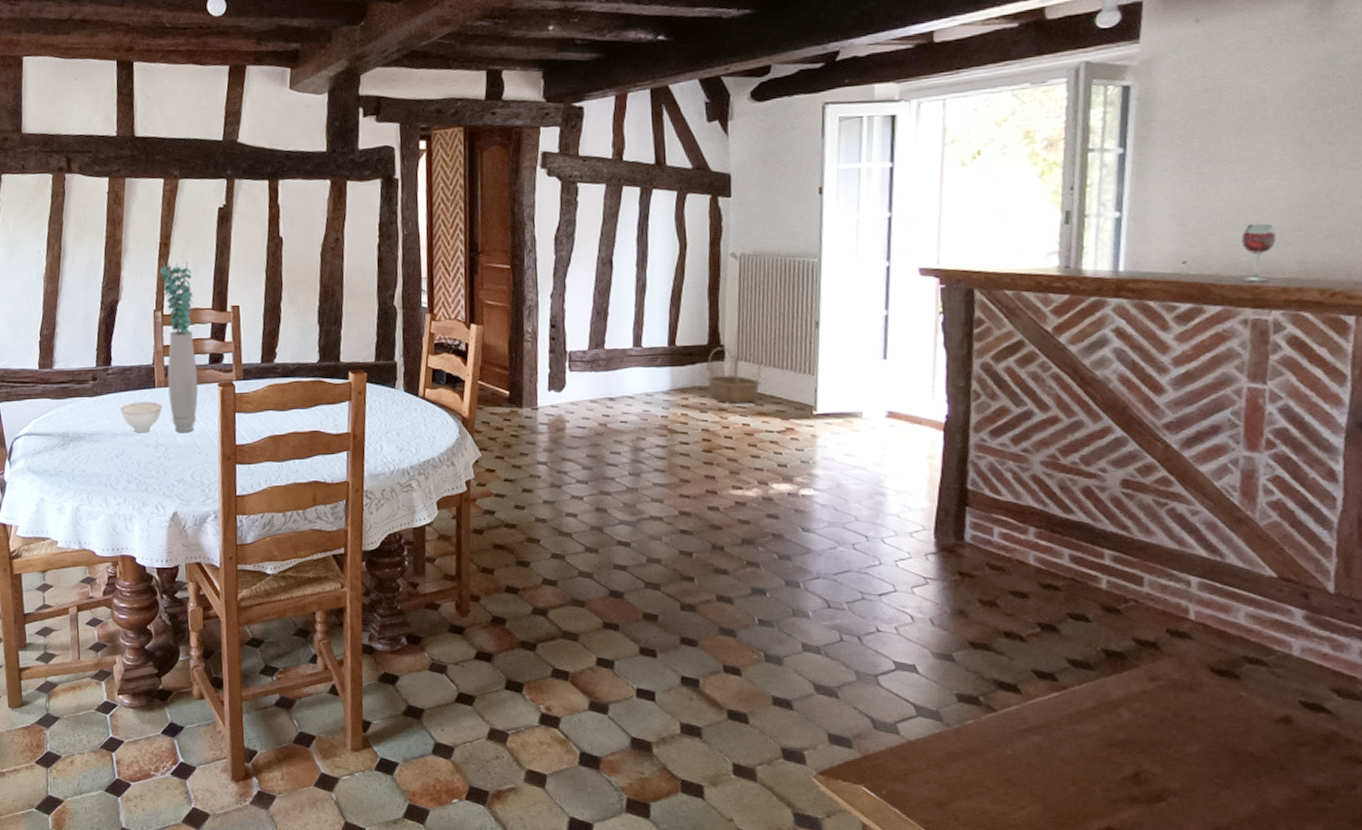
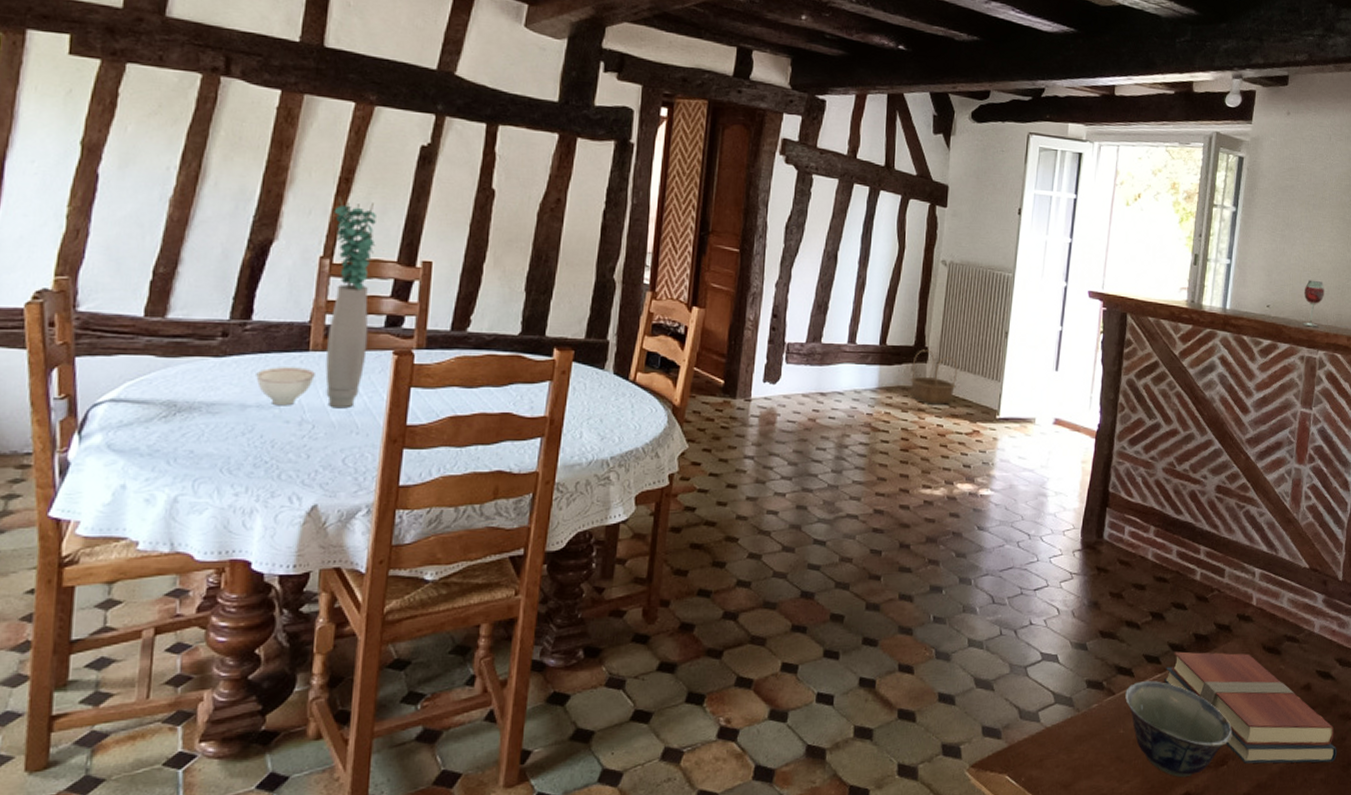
bowl: none [1011,699,1171,811] -> present [1125,681,1233,778]
books: none [1064,669,1342,813] -> present [1164,651,1337,764]

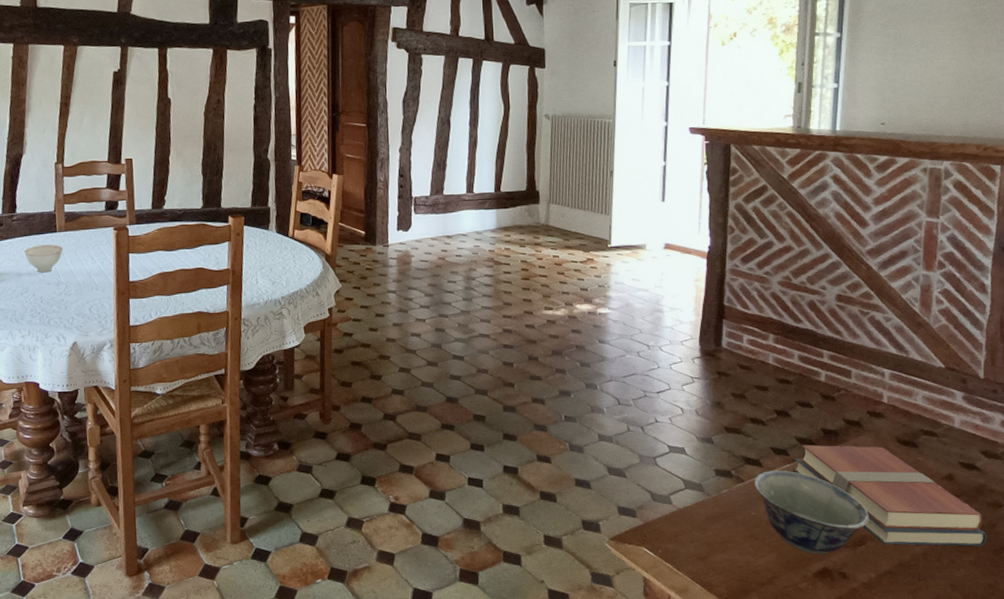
vase: present [325,196,376,409] -> none [59,117,96,272]
basket: present [910,349,958,405] -> none [525,192,569,239]
wineglass: present [1302,280,1325,327] -> none [922,93,948,139]

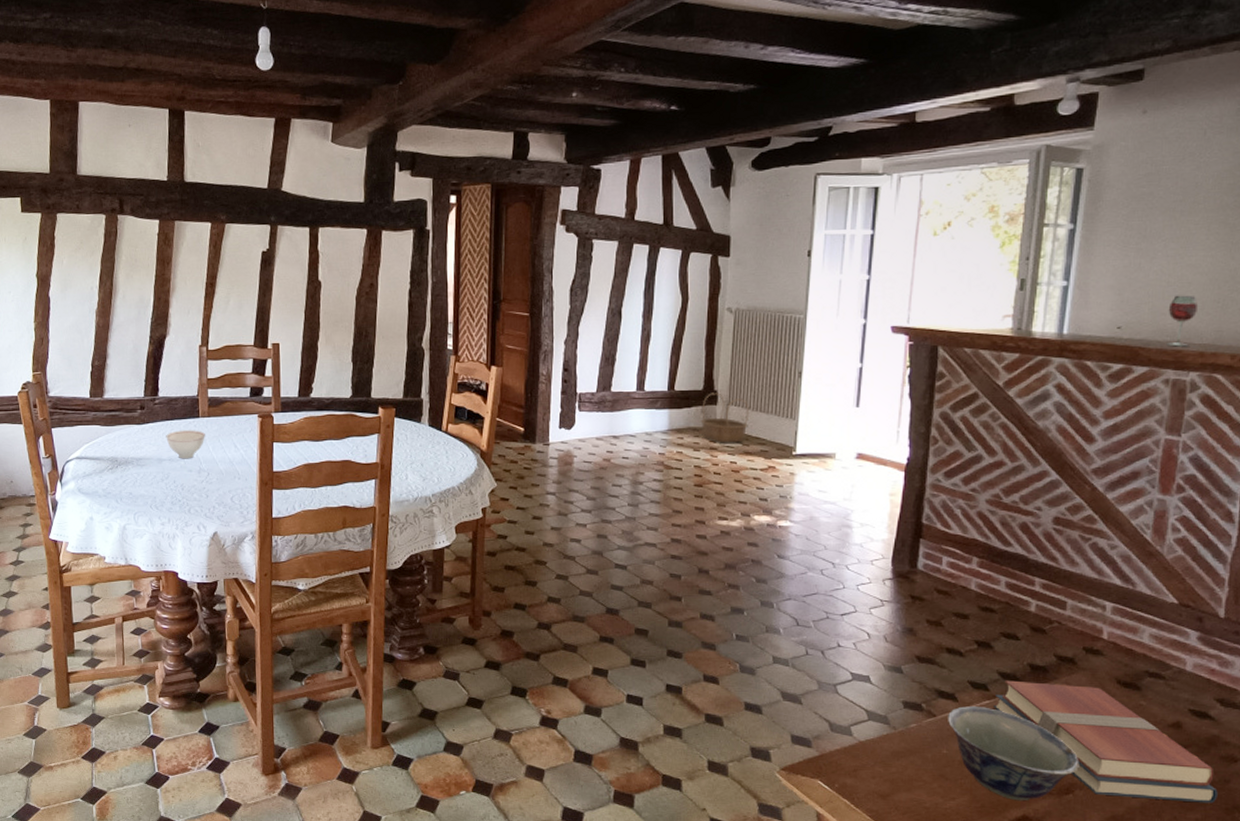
basket: none [525,192,569,239] -> present [700,392,750,443]
wineglass: none [922,93,948,139] -> present [1166,295,1199,347]

